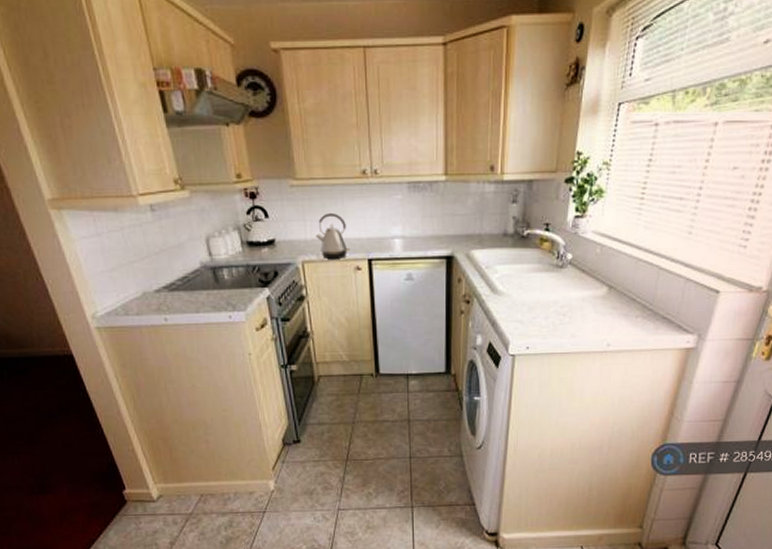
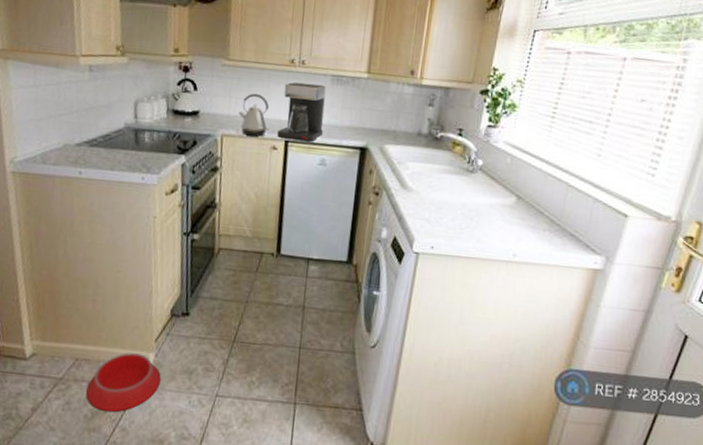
pet bowl: none [217,483,284,537] -> present [86,353,161,413]
coffee maker: none [359,194,406,258] -> present [277,82,326,142]

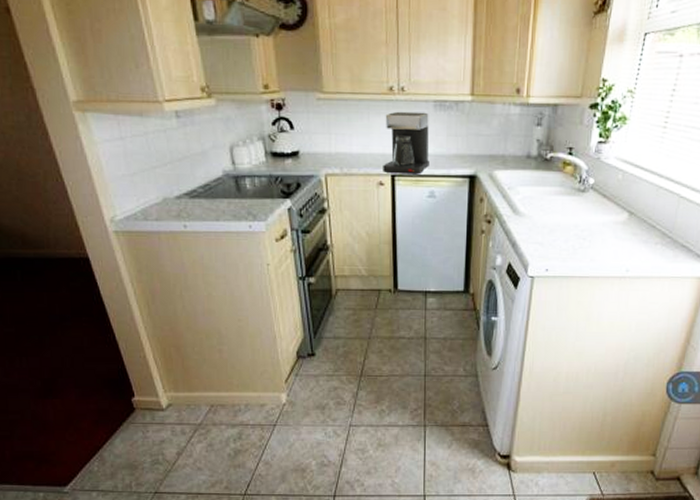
pet bowl: present [86,353,161,413] -> none [226,395,295,450]
kettle: present [238,93,270,137] -> none [340,127,375,173]

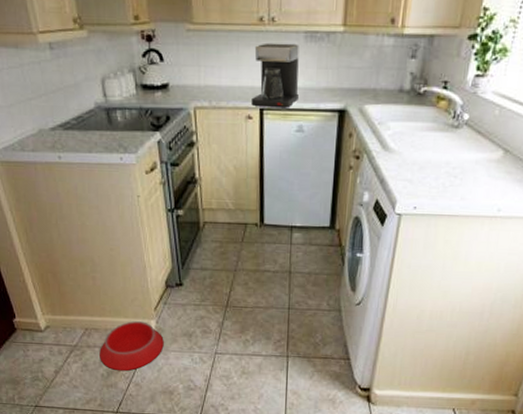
pet bowl: none [226,395,295,450] -> present [99,321,164,371]

